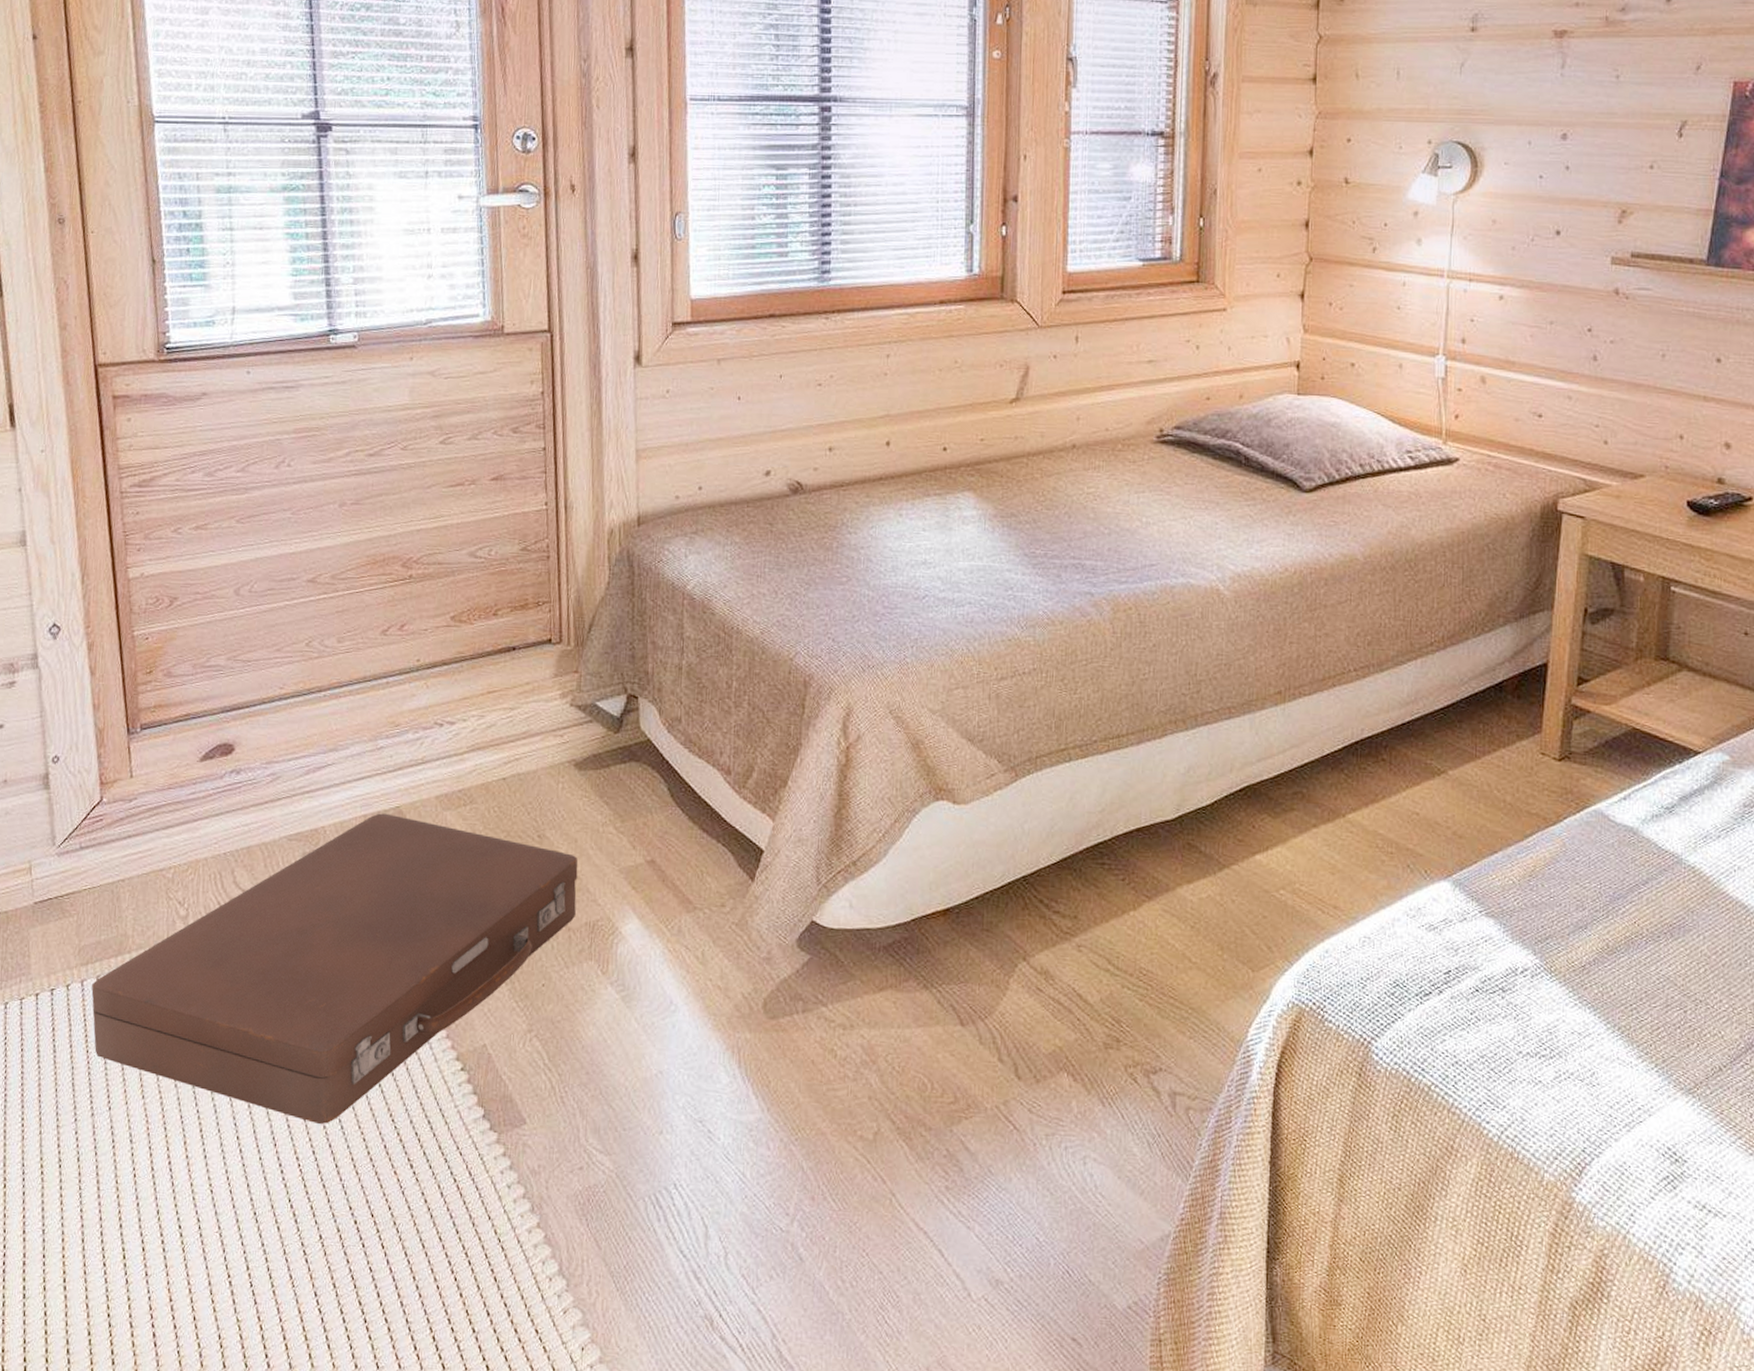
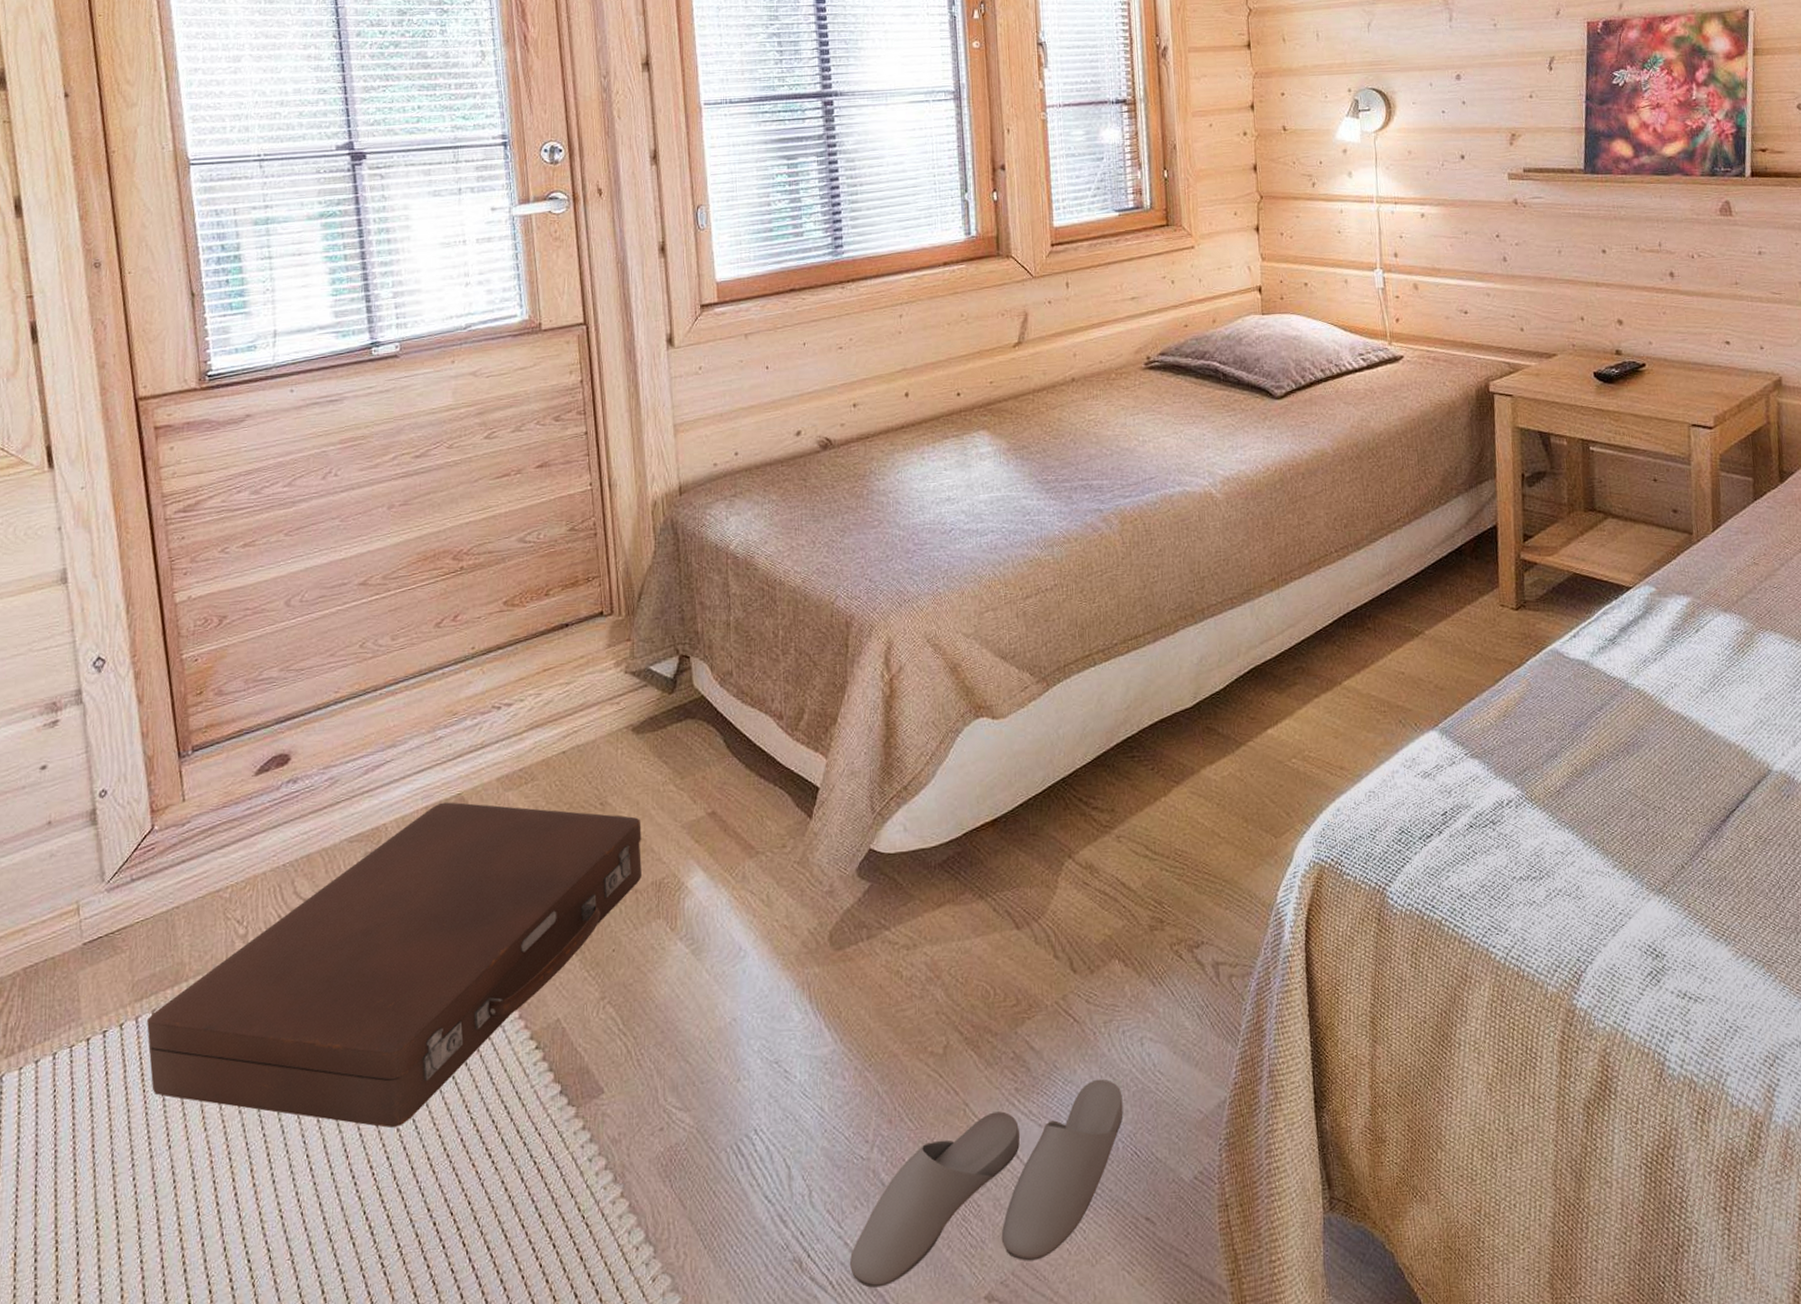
slippers: none [760,1191,1059,1361] -> present [849,1079,1123,1288]

